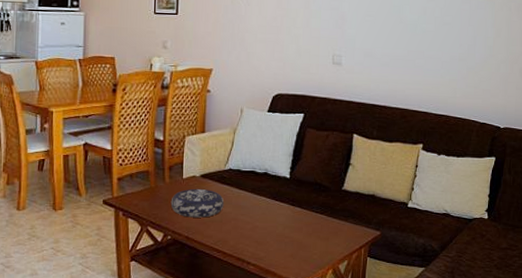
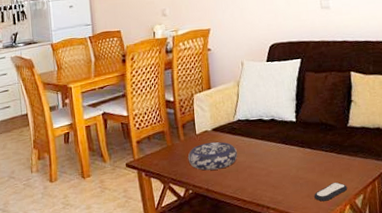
remote control: none [297,245,333,263] -> present [314,182,348,202]

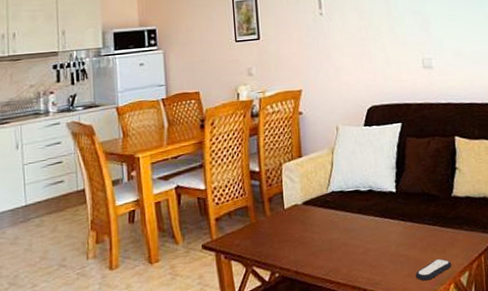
decorative bowl: present [187,141,238,171] -> none [274,217,332,250]

